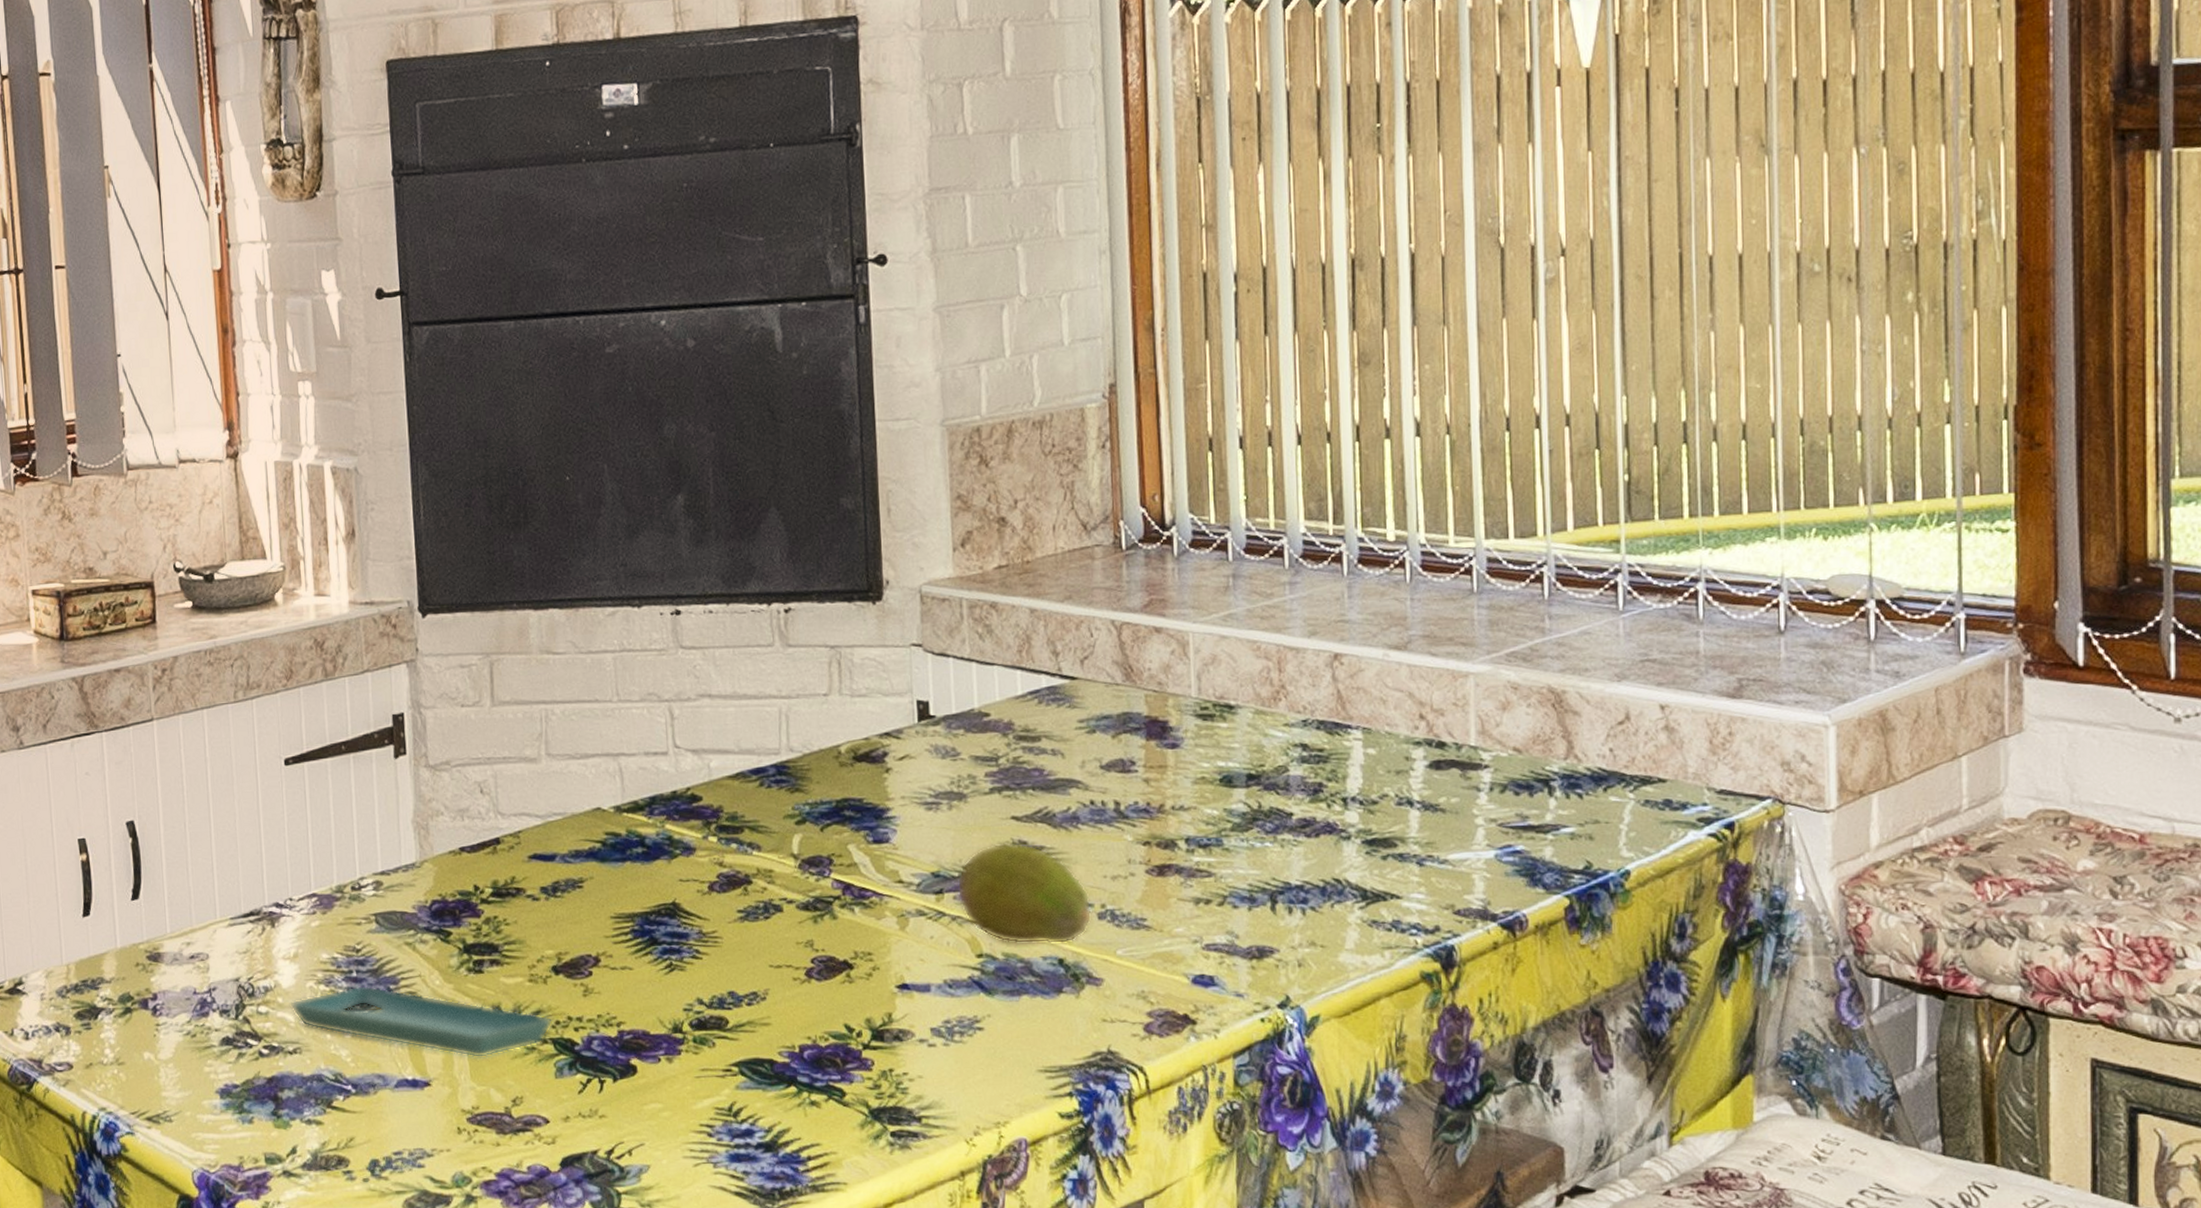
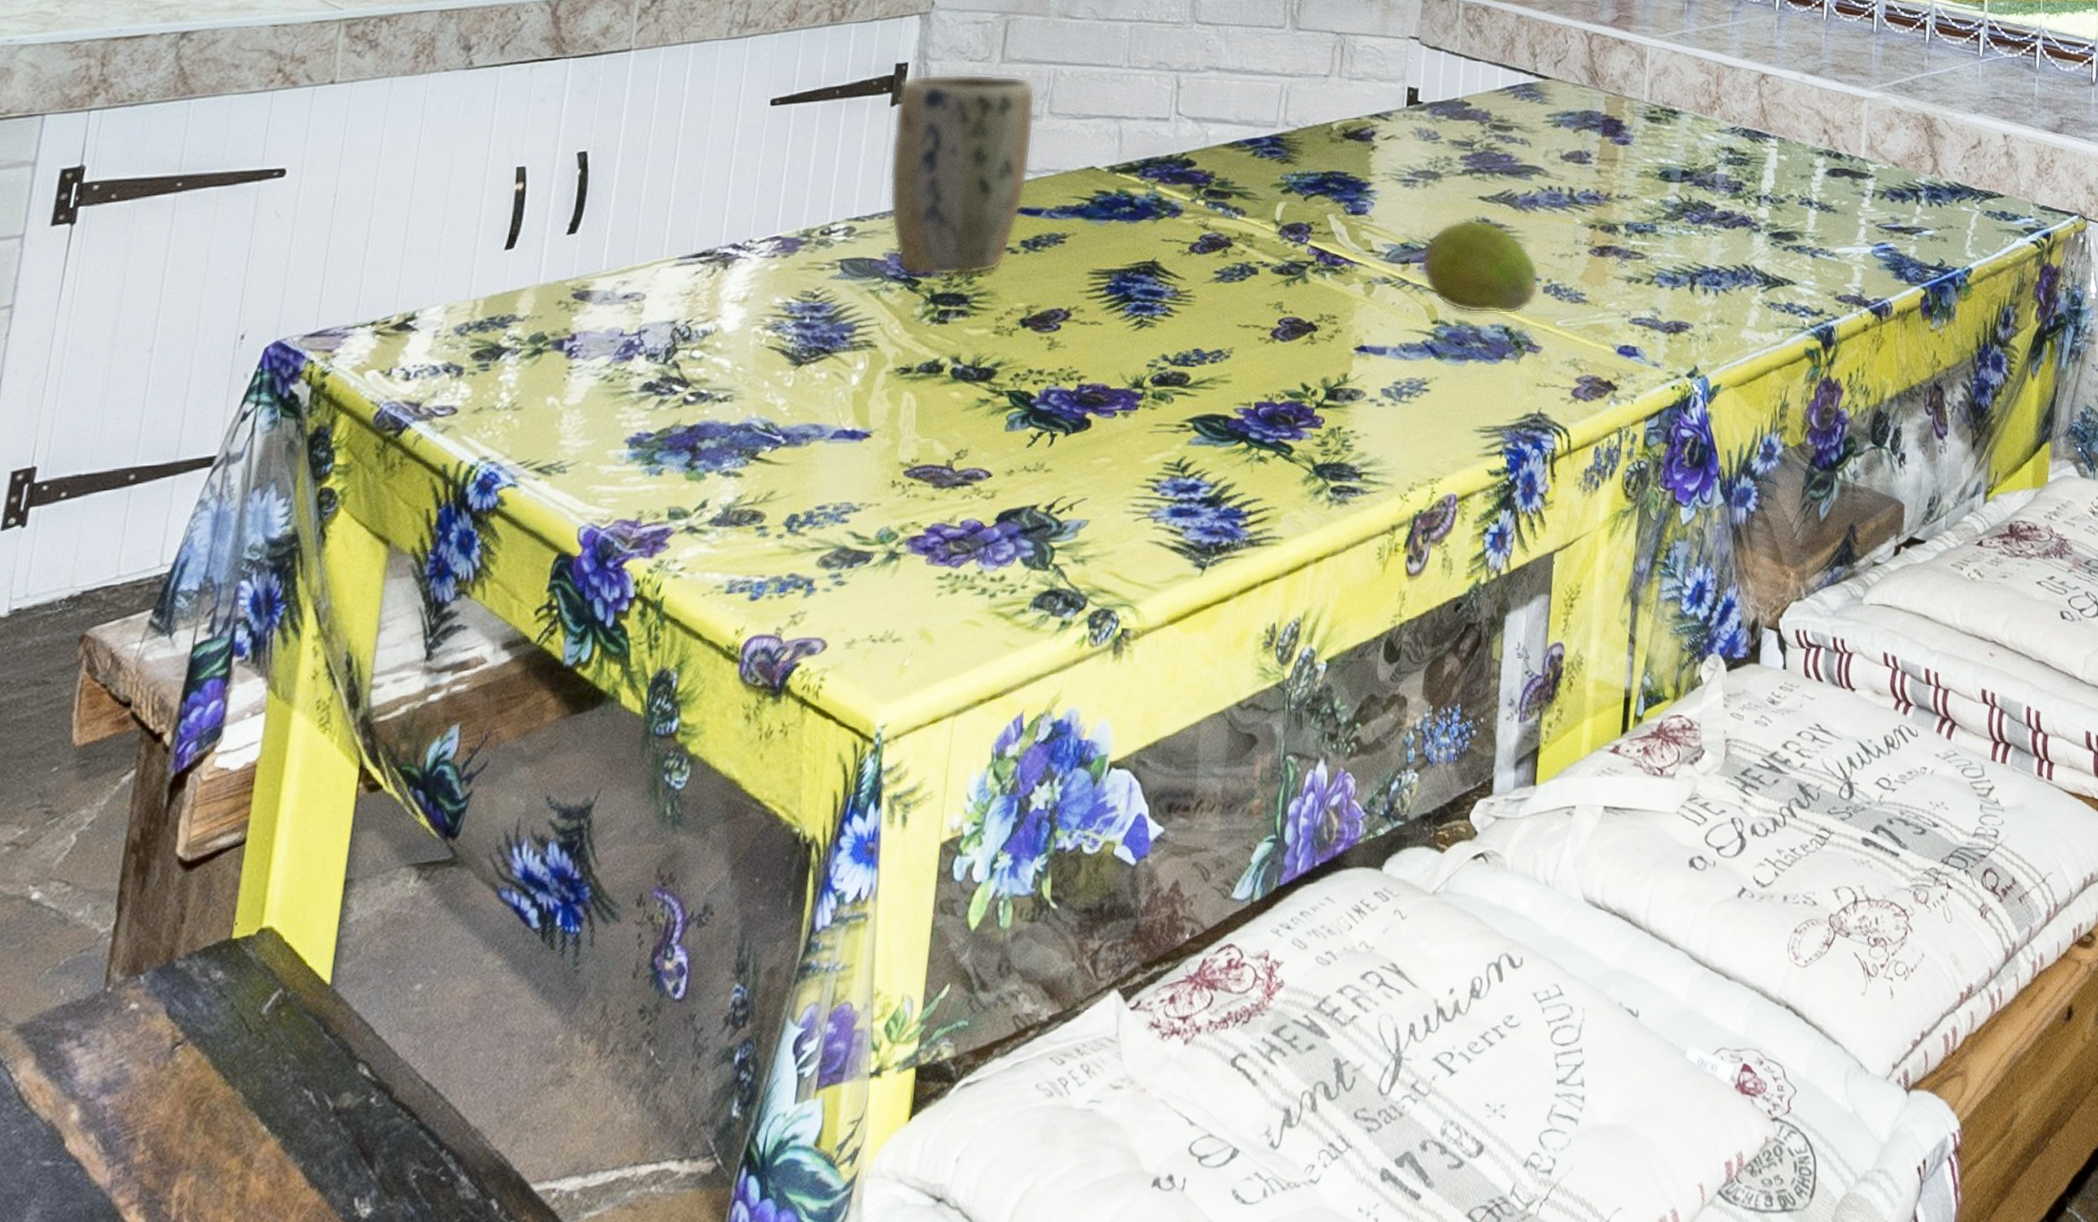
saucer: present [290,985,553,1059] -> none [729,332,1013,410]
plant pot: none [399,719,537,927] -> present [889,73,1036,276]

